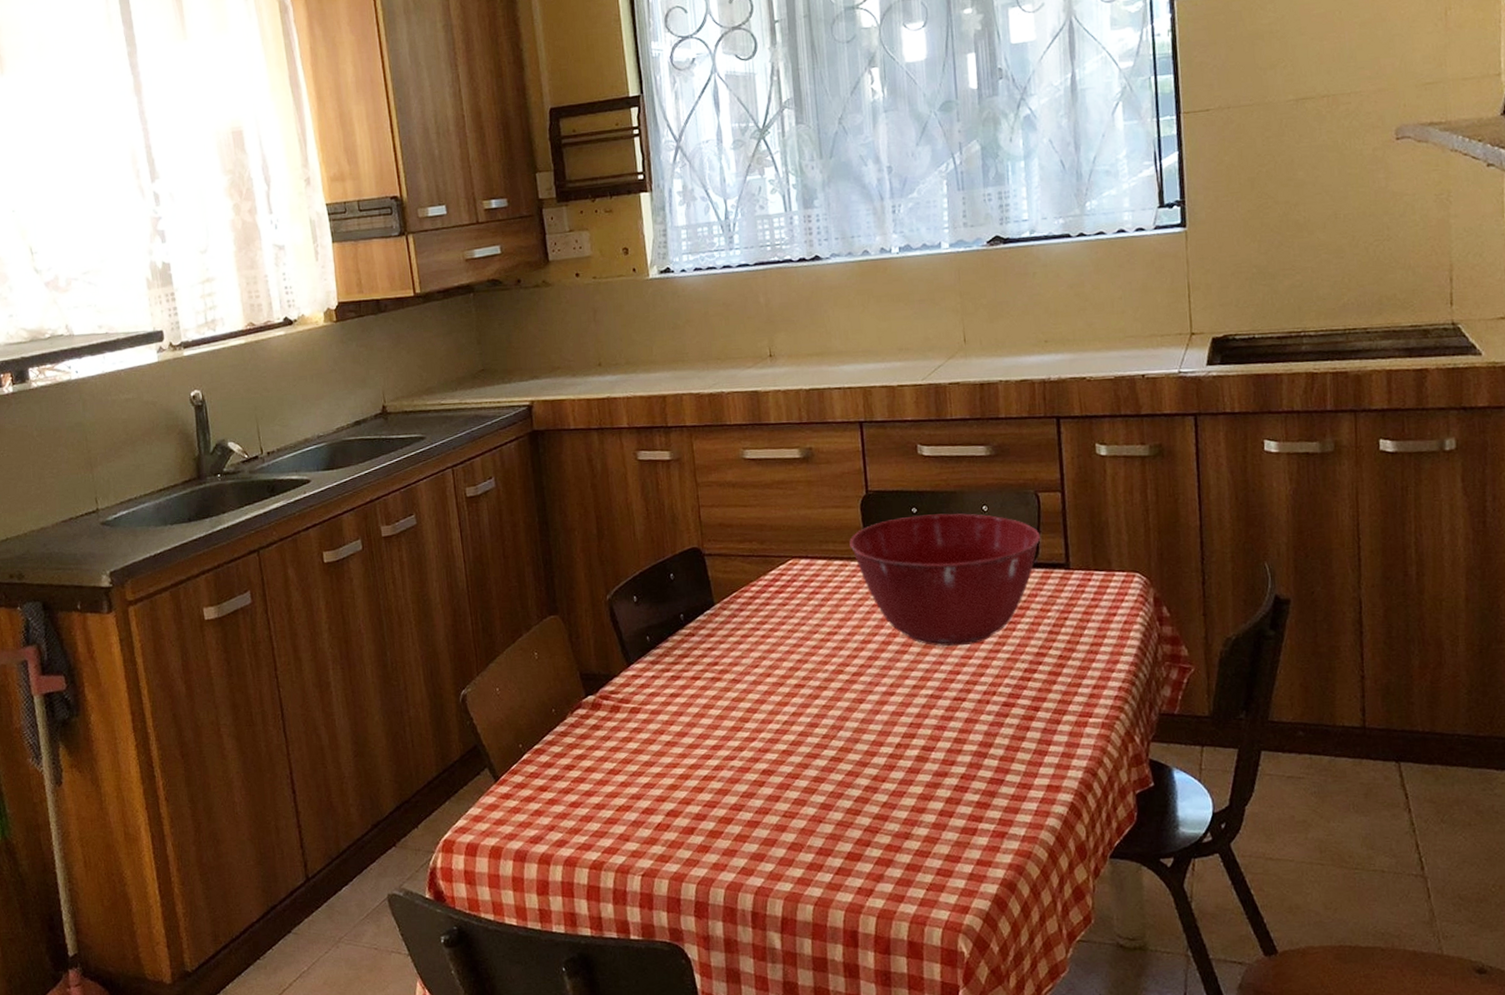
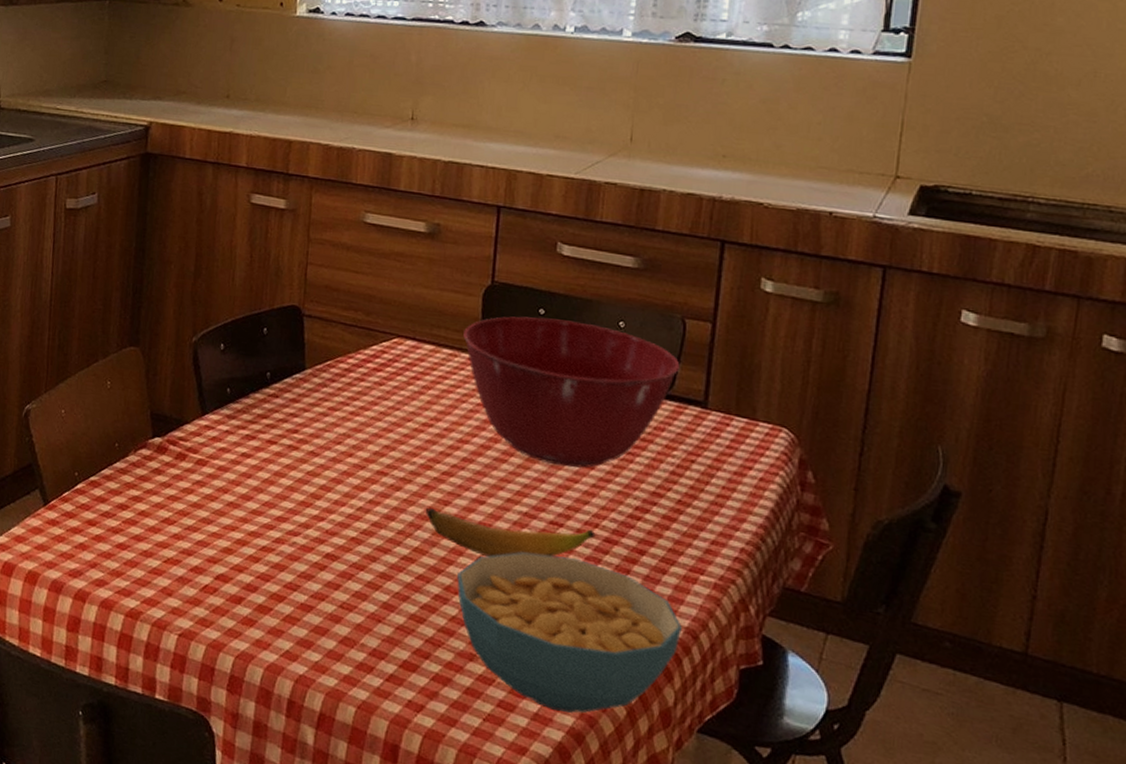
banana: none [843,697,995,742] -> present [425,508,596,557]
cereal bowl: none [882,727,1082,867] -> present [457,552,682,714]

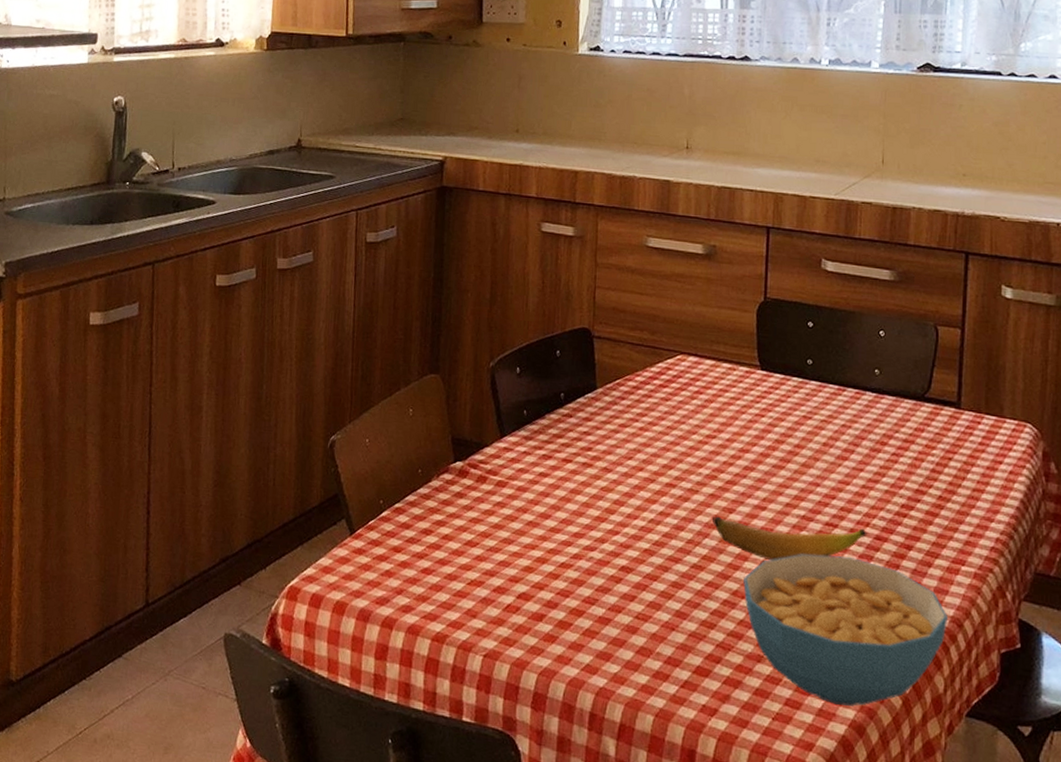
mixing bowl: present [463,316,680,468] -> none [741,329,935,471]

